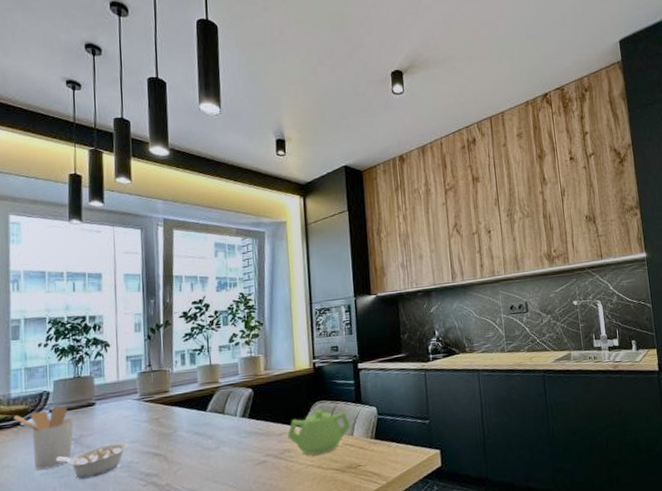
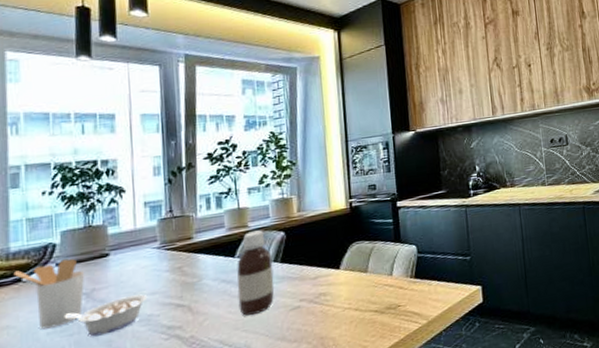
bottle: none [208,386,242,467] -> present [236,230,274,316]
teapot: present [287,409,351,455] -> none [323,249,390,298]

